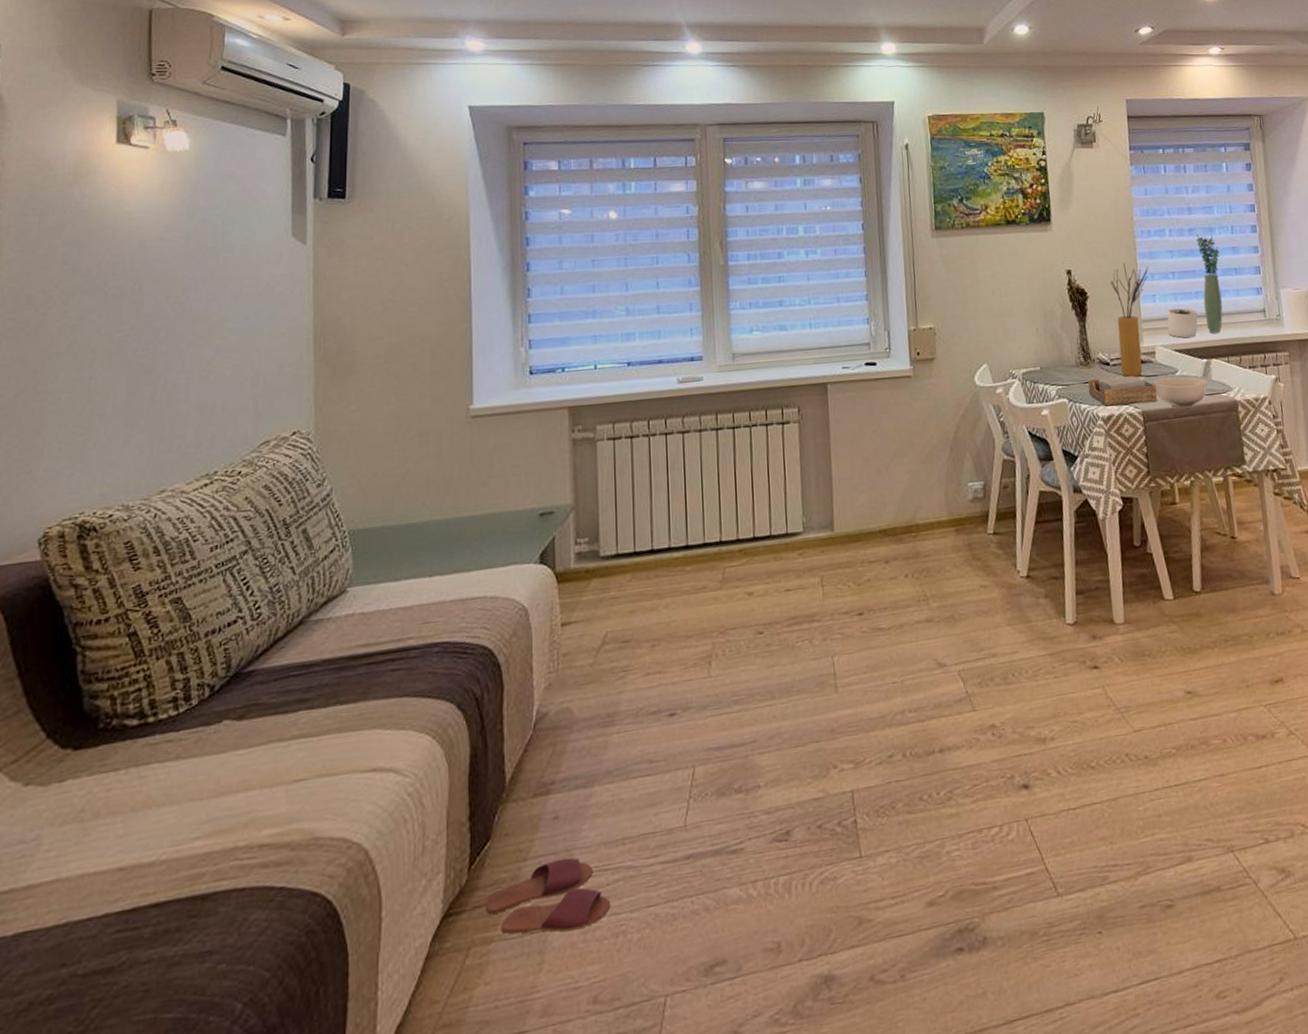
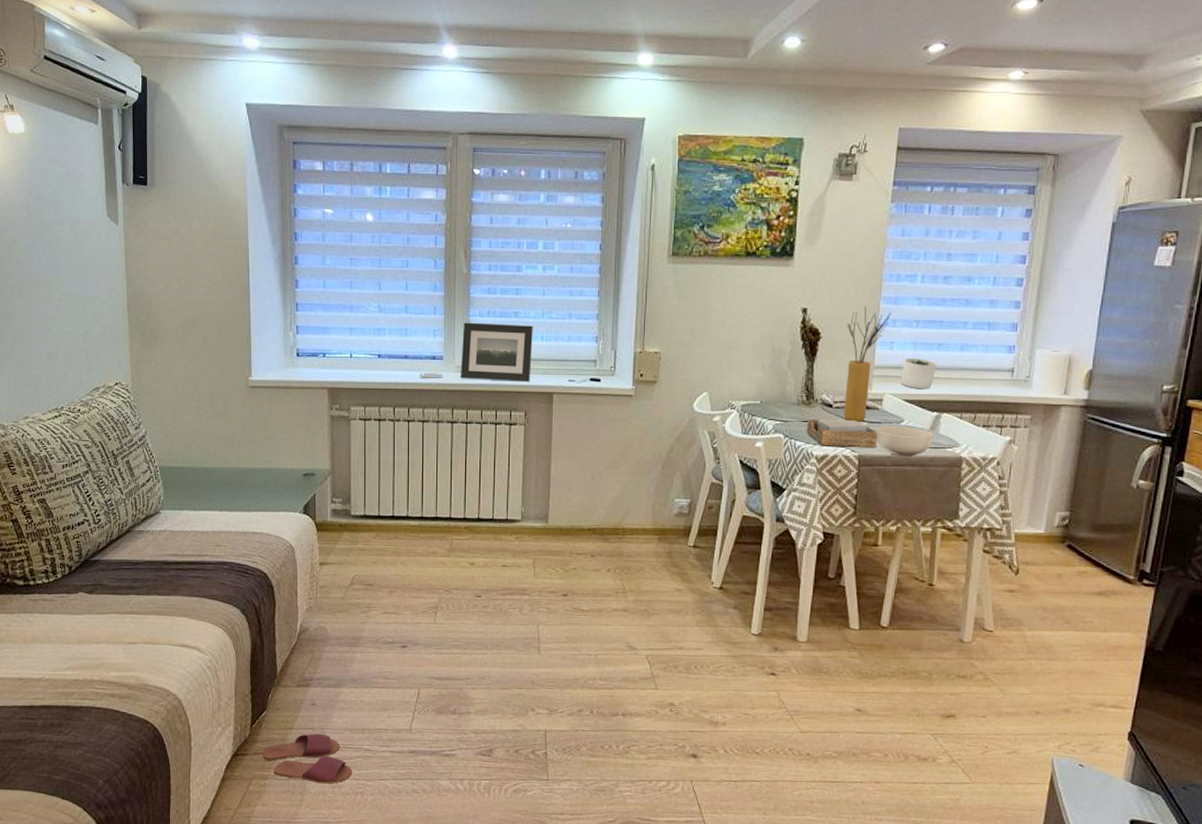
picture frame: none [722,313,802,379] -> present [460,322,533,382]
vase: present [1196,234,1223,334] -> none [945,283,975,389]

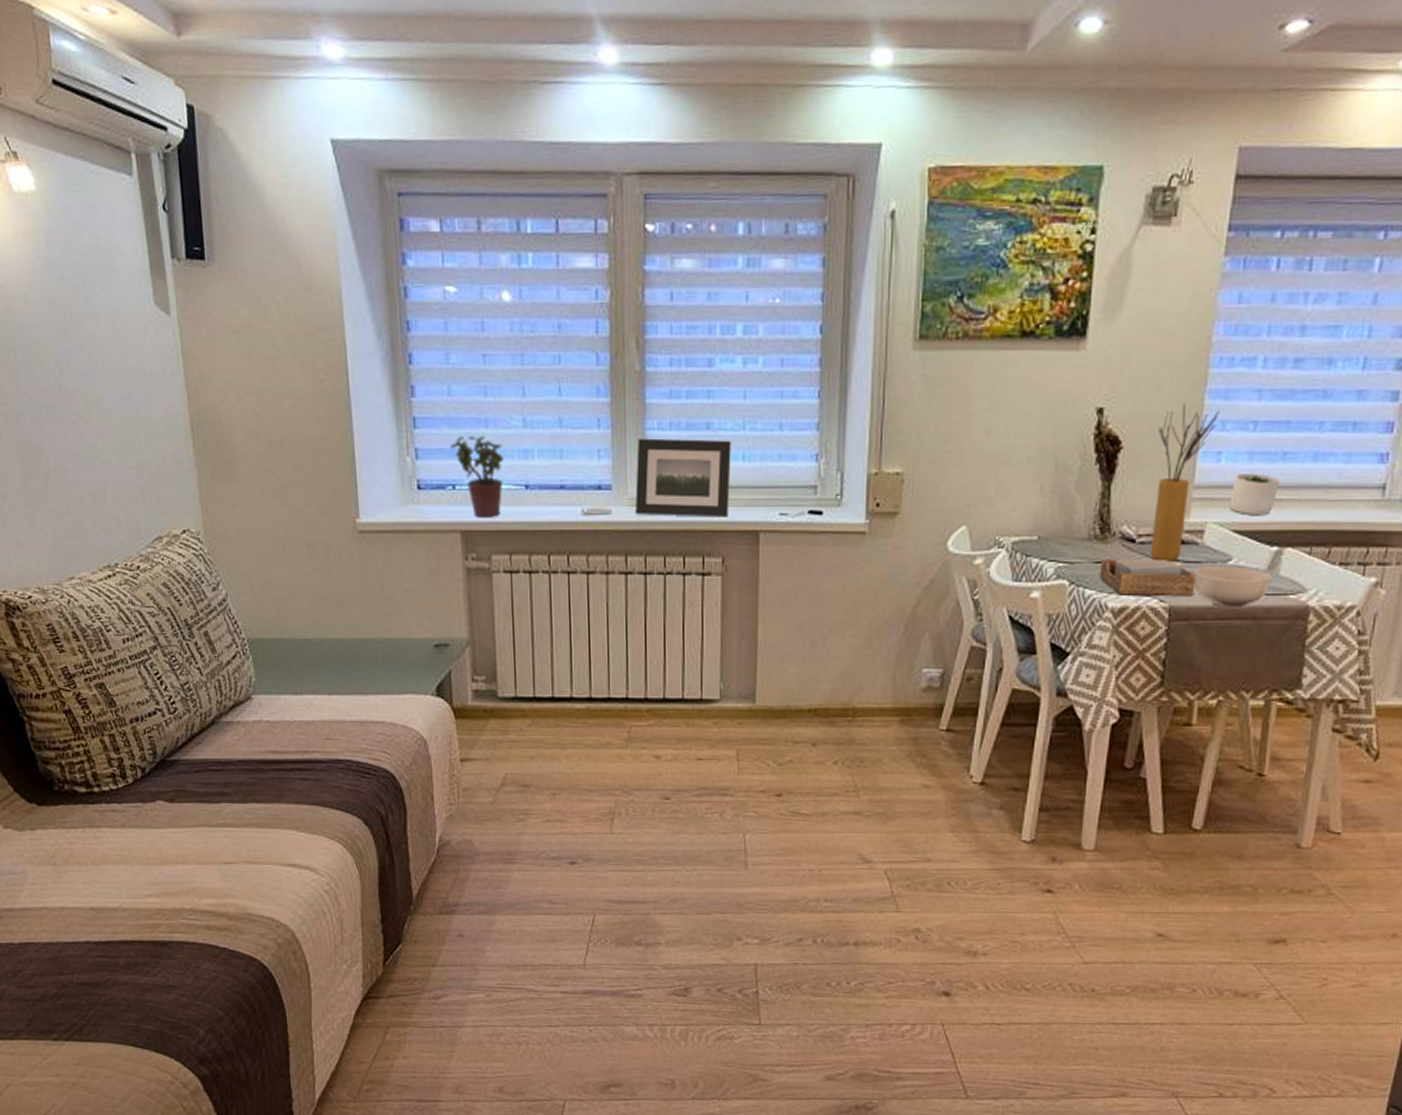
slippers: present [262,733,352,784] -> none [399,971,513,1032]
potted plant: none [323,317,363,378] -> present [450,435,504,518]

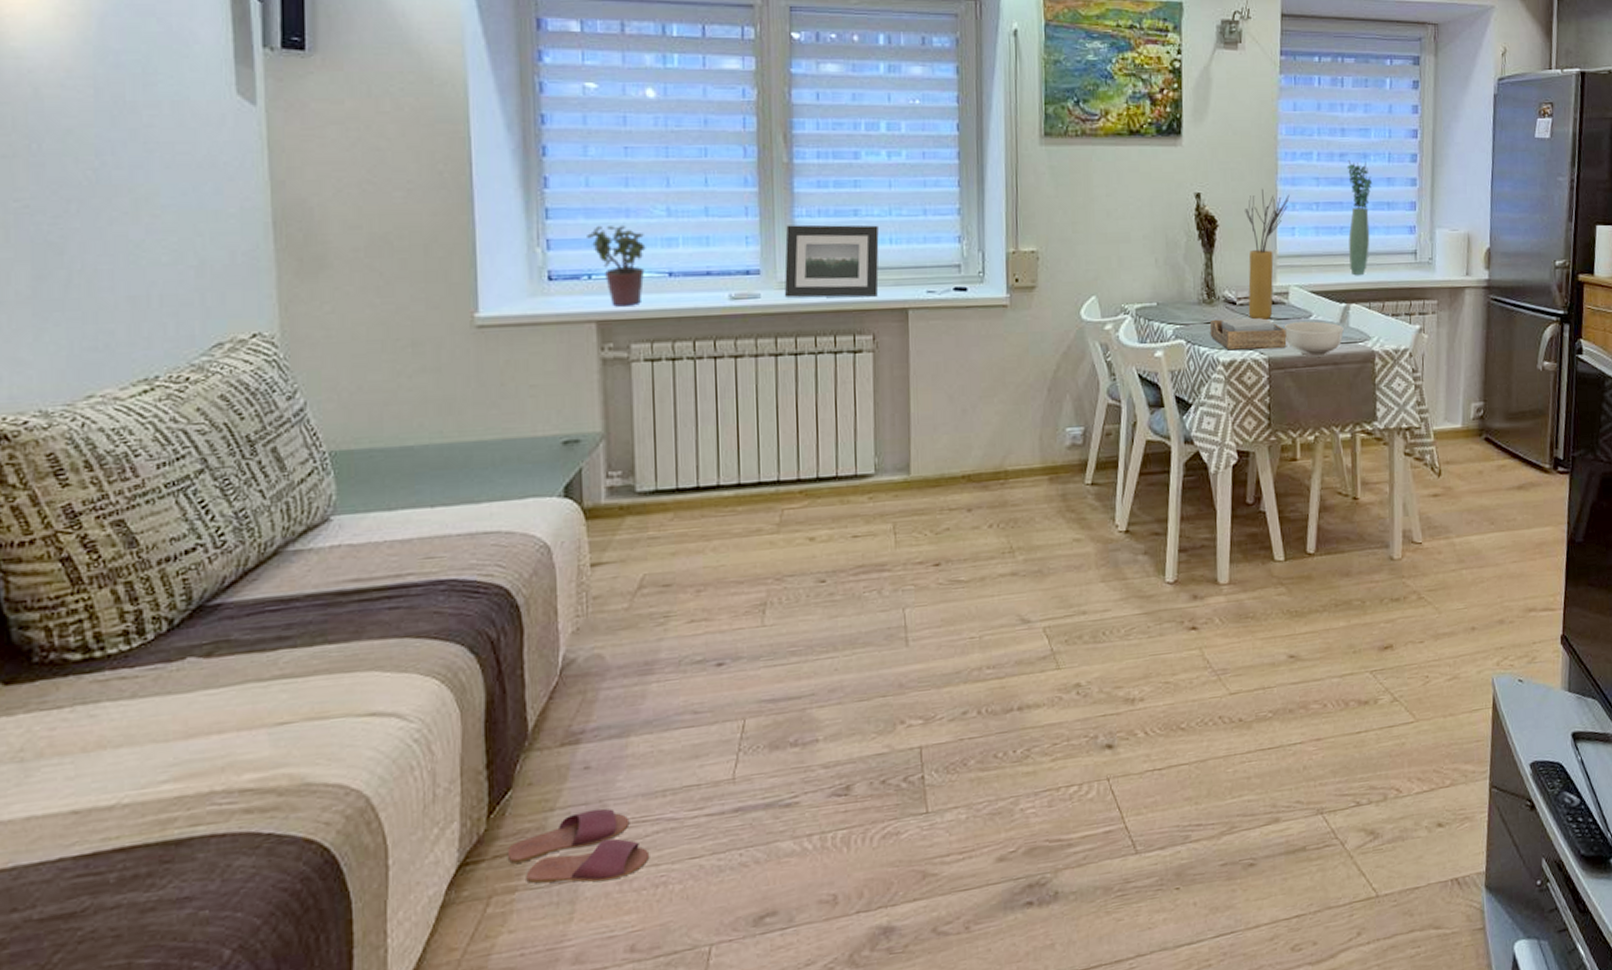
slippers: none [399,971,513,1032] -> present [507,808,649,884]
planter: present [1229,474,1281,516] -> none [1305,244,1341,279]
vase: none [1290,367,1336,514] -> present [1347,160,1373,276]

